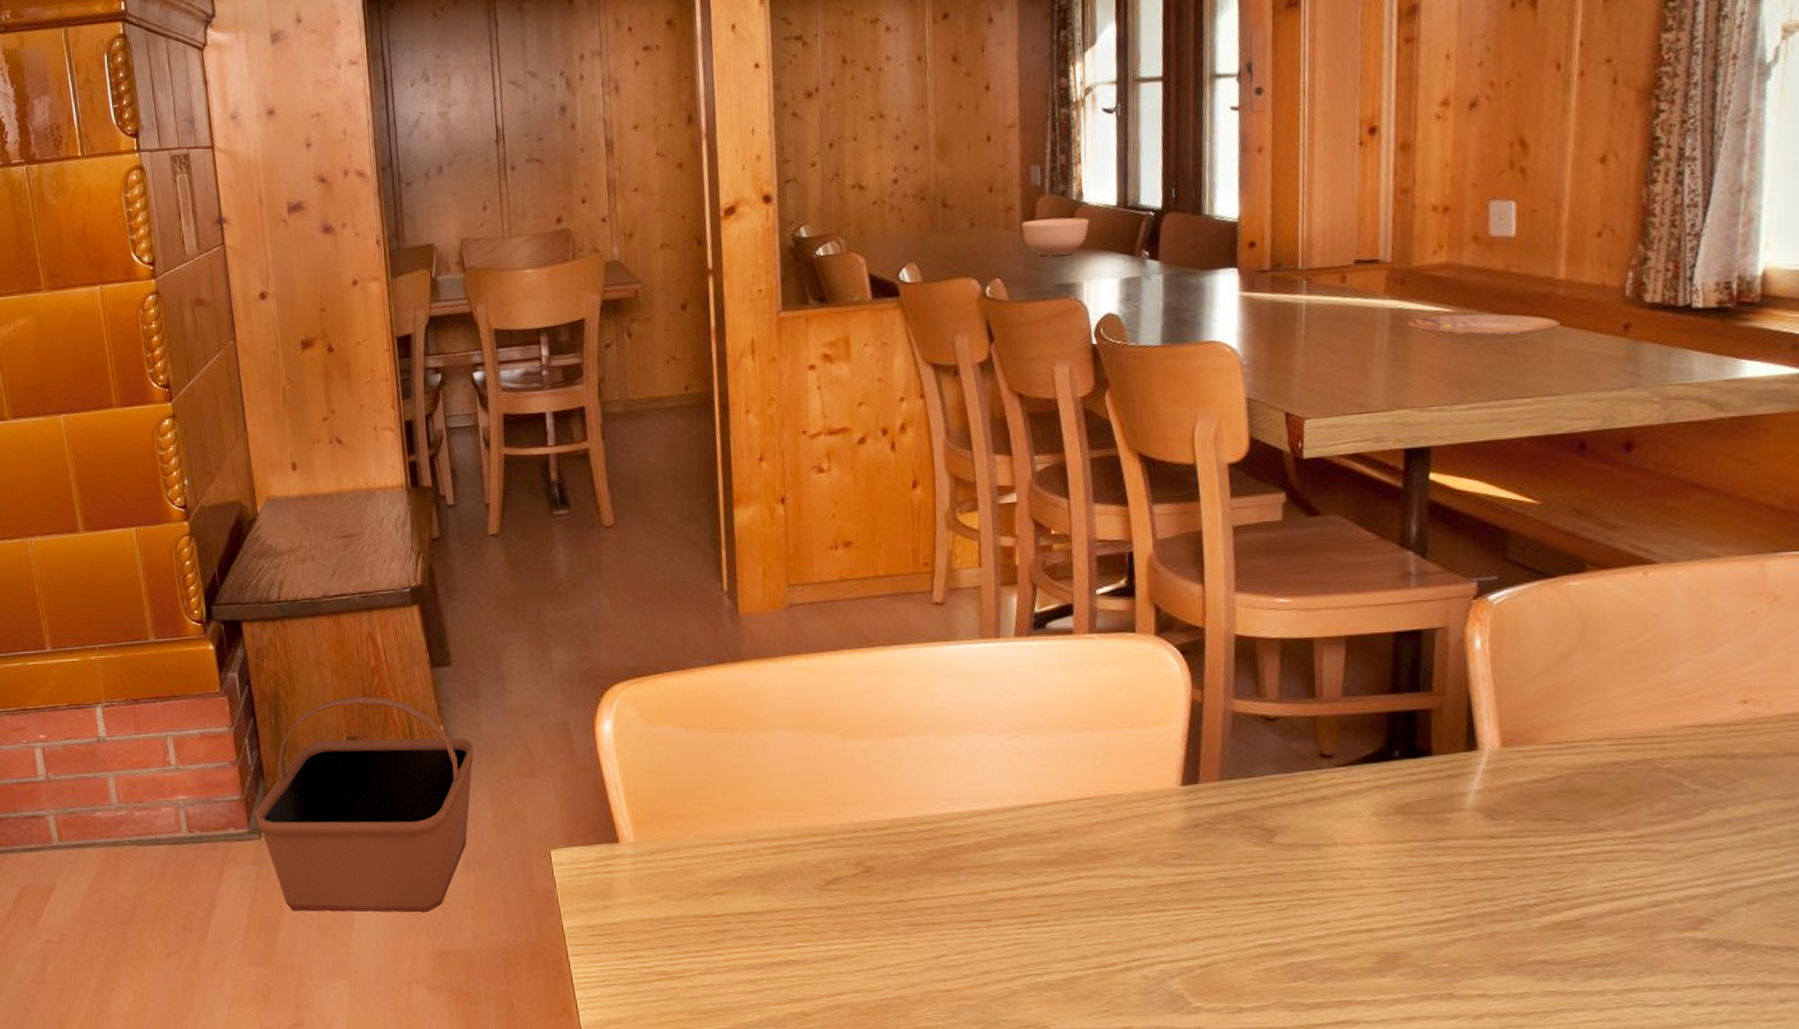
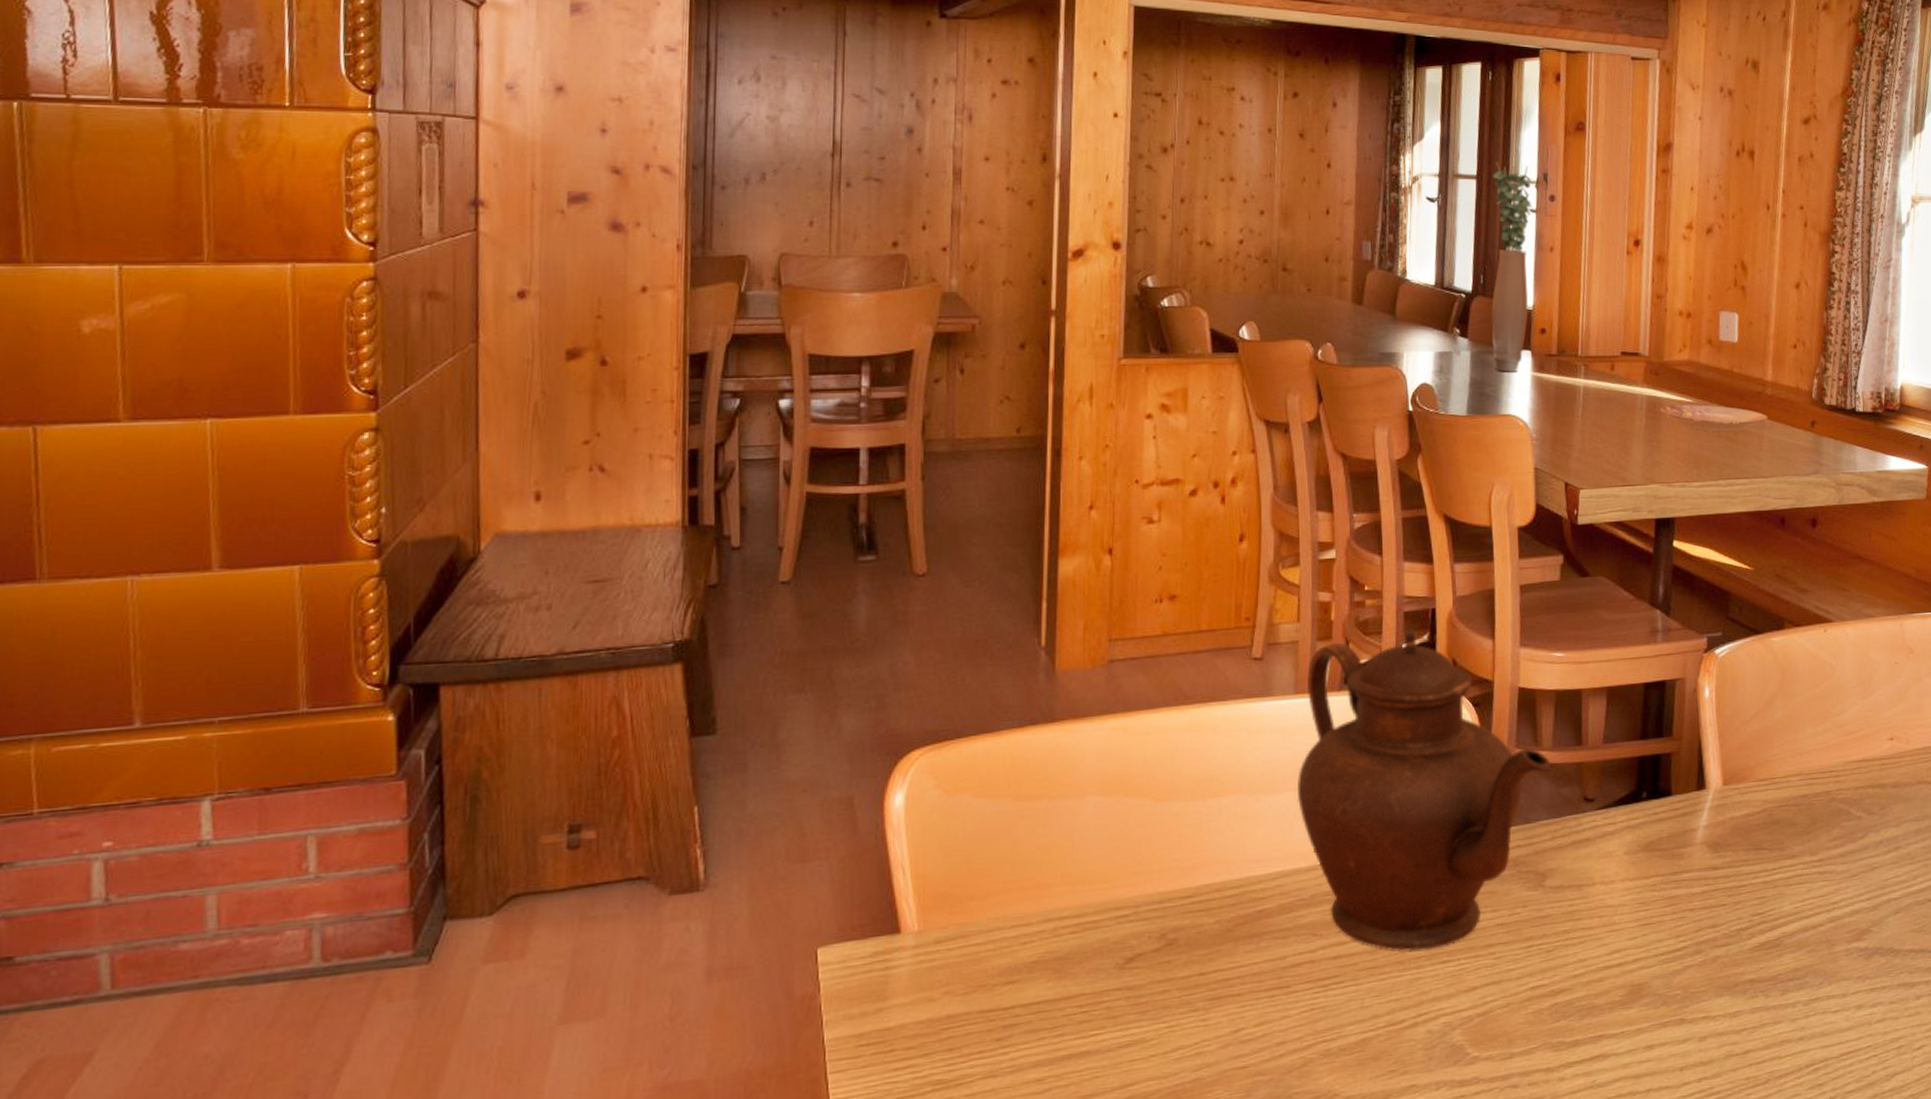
basket: present [255,696,474,912] -> none [426,774,735,1053]
teapot: none [988,572,1278,897] -> present [1297,628,1551,950]
bowl: present [1022,217,1090,257] -> none [1353,292,1412,326]
vase: none [1182,56,1234,295] -> present [1491,161,1533,372]

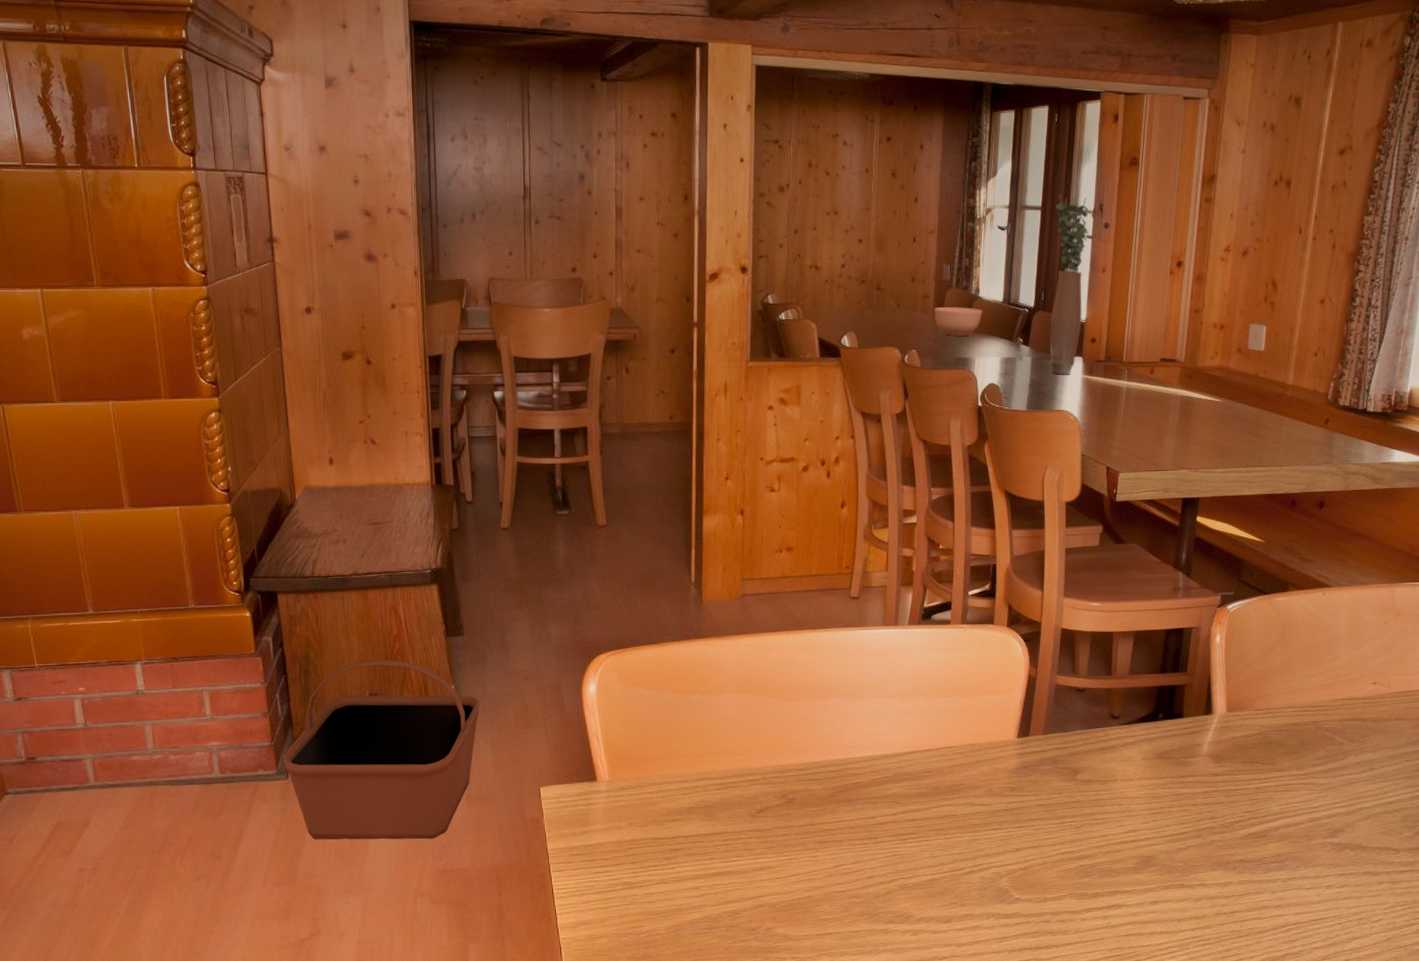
basket: none [426,774,735,1053] -> present [283,660,480,840]
teapot: present [1297,628,1551,950] -> none [884,579,1085,819]
bowl: none [1353,292,1412,326] -> present [934,307,983,336]
plate: present [1659,404,1769,432] -> none [1191,403,1287,427]

